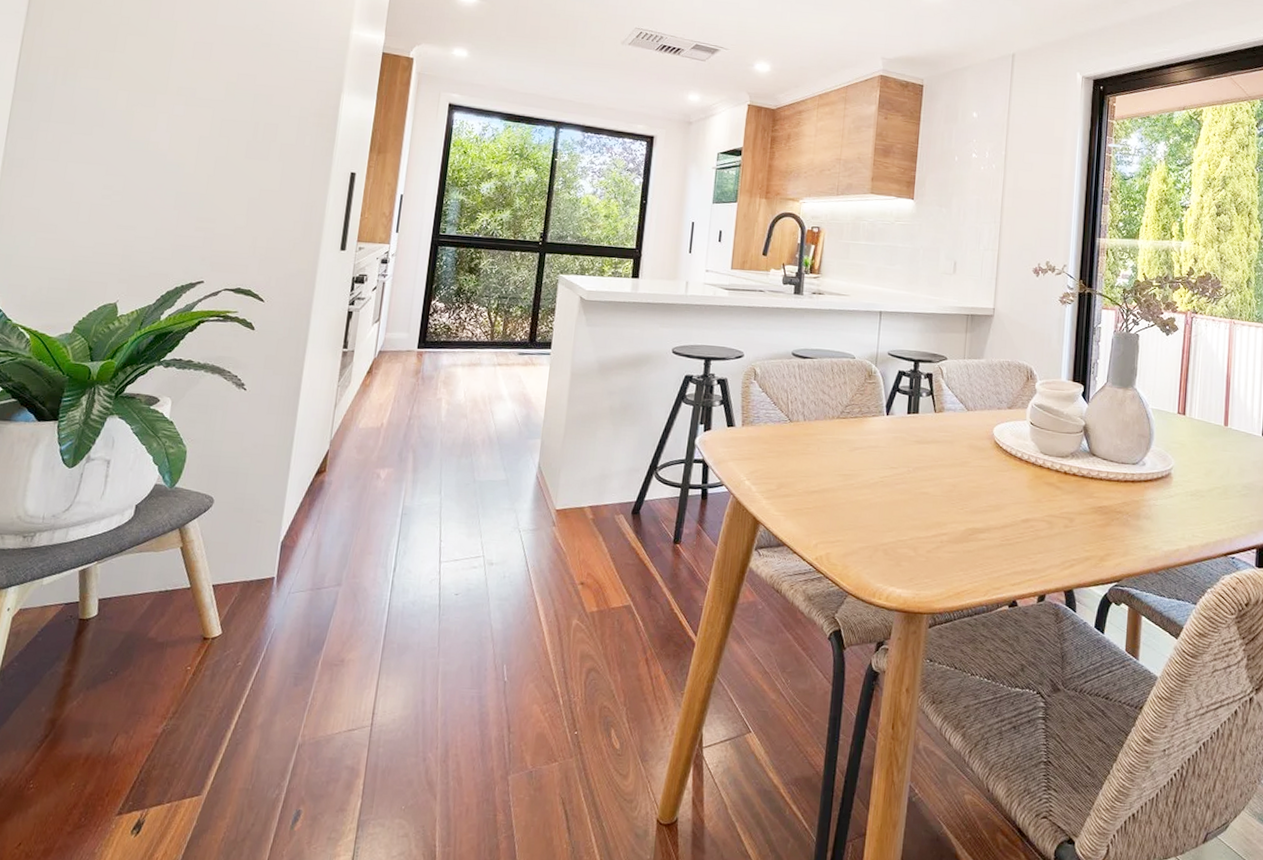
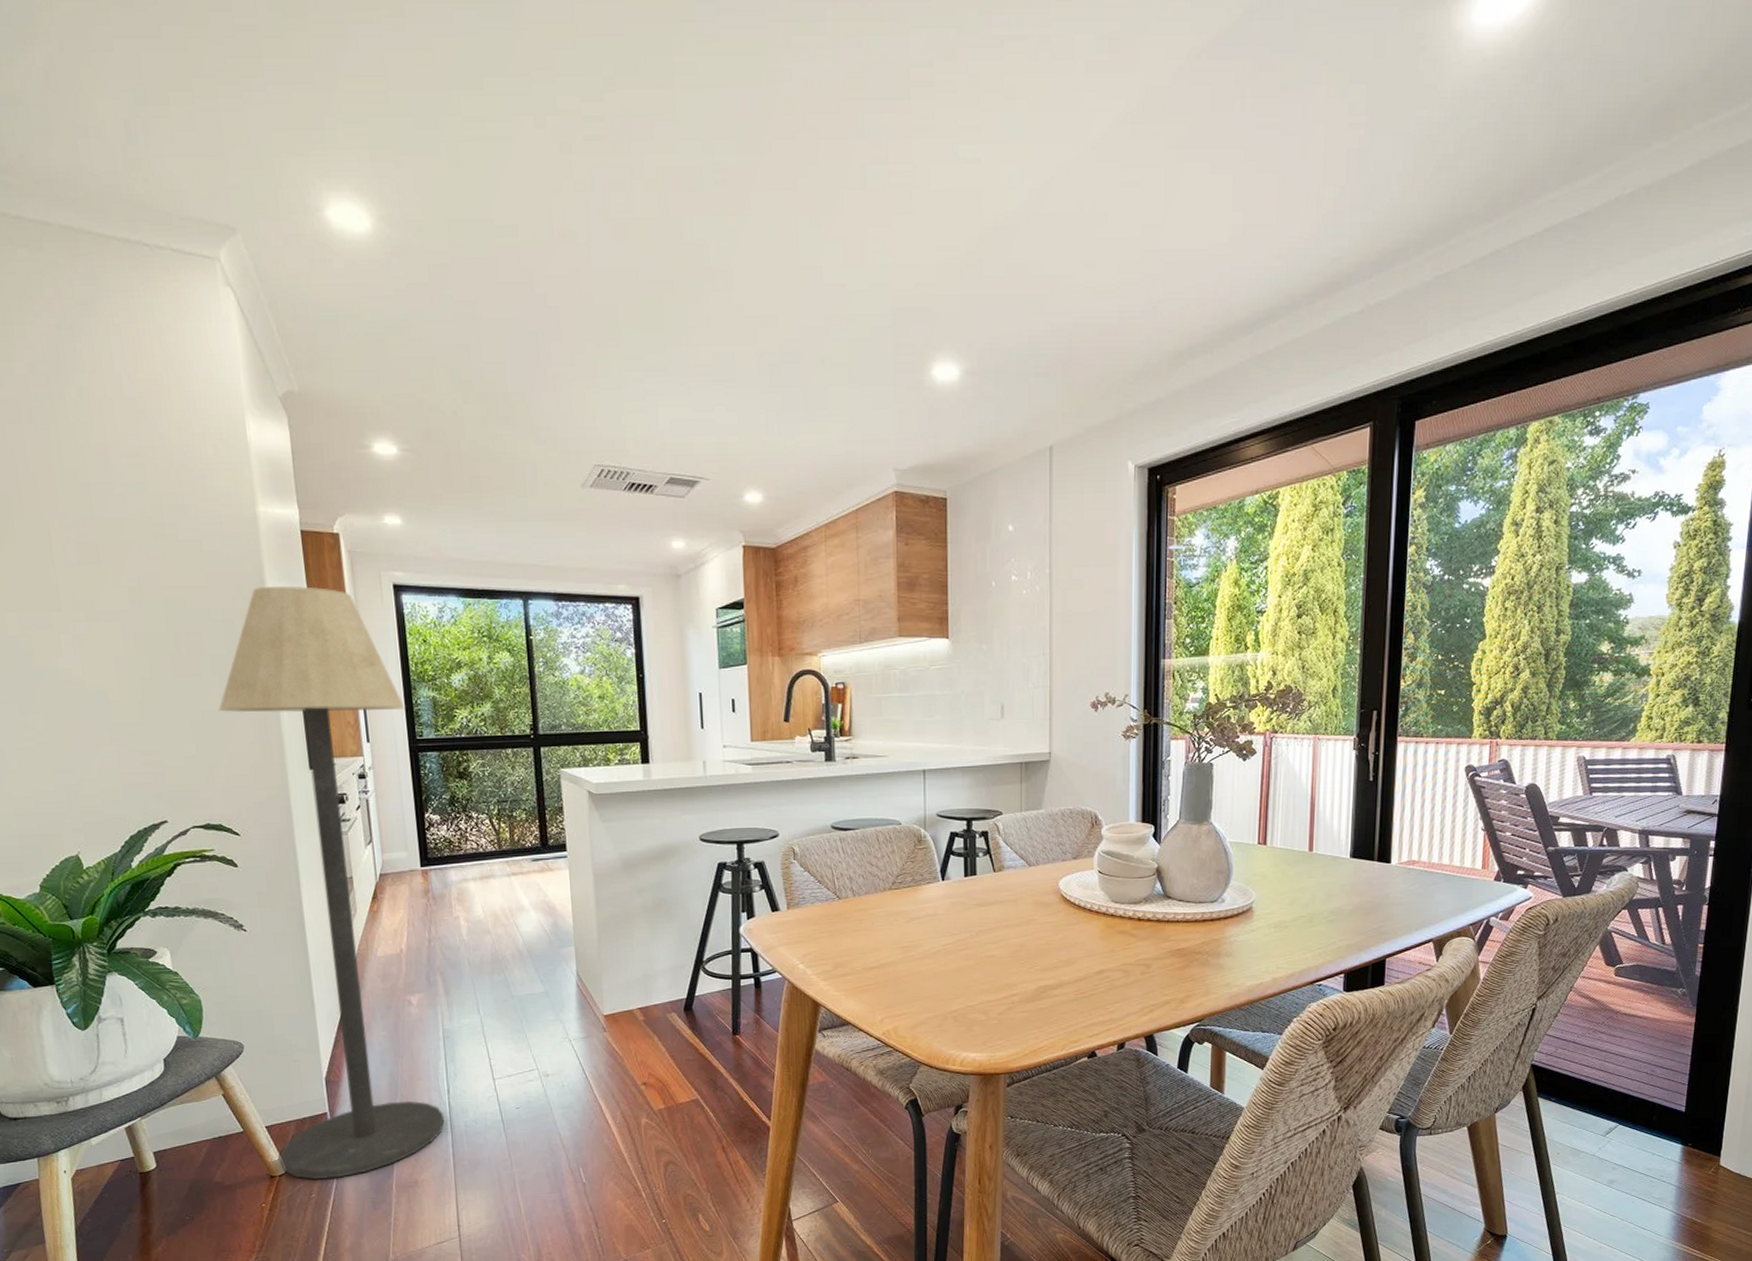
floor lamp: none [217,93,436,648] -> present [218,585,445,1180]

